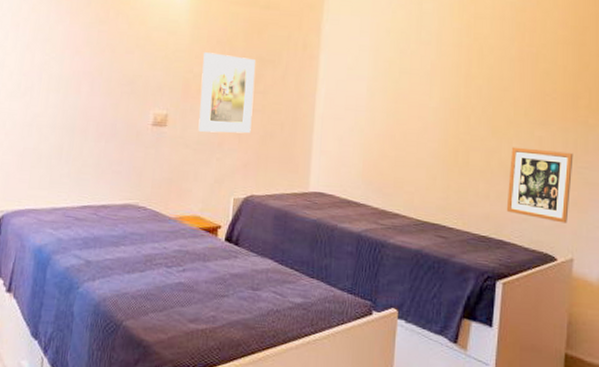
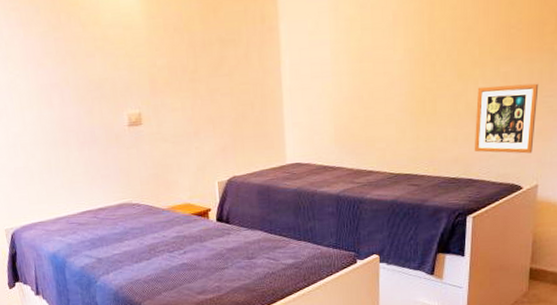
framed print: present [198,52,256,134] -> none [163,41,223,124]

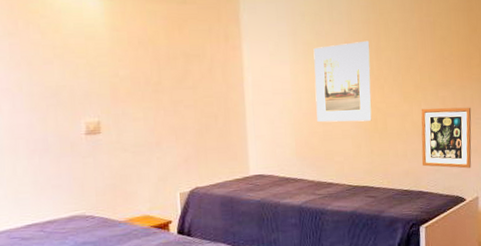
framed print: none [356,11,422,107] -> present [313,40,372,122]

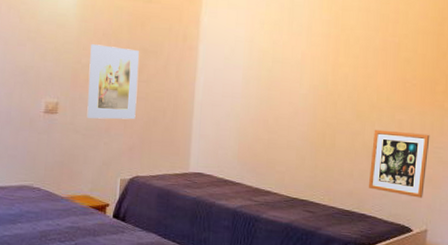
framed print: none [127,54,186,134] -> present [87,44,140,120]
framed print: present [313,40,372,122] -> none [263,54,327,135]

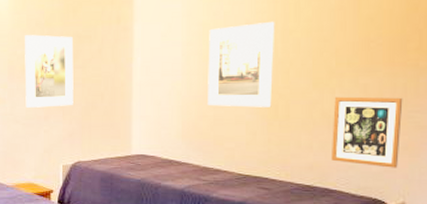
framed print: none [263,54,327,135] -> present [208,21,275,107]

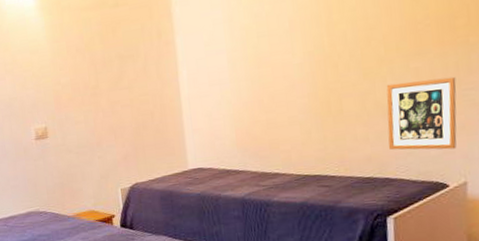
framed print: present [25,35,74,108] -> none [67,58,124,136]
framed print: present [208,21,275,107] -> none [252,15,324,110]

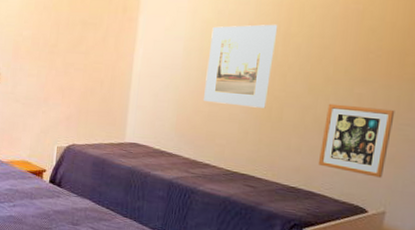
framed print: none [252,15,324,110] -> present [204,24,278,108]

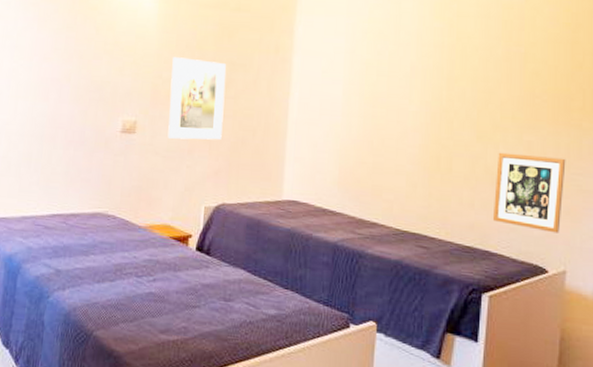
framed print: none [26,17,79,90] -> present [167,57,227,140]
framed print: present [204,24,278,108] -> none [367,66,441,159]

